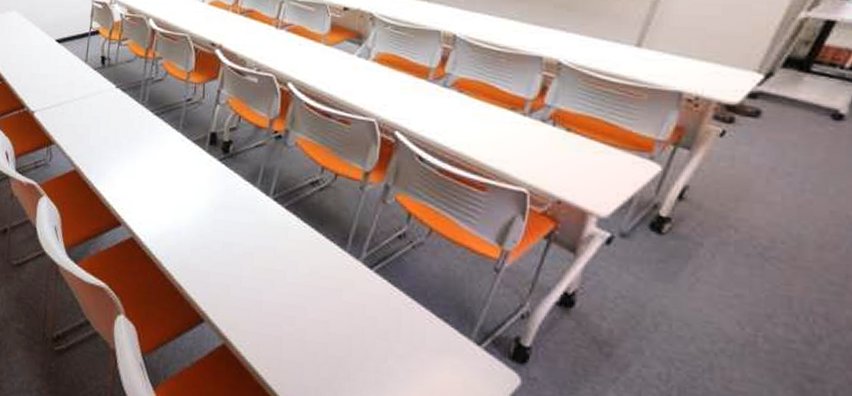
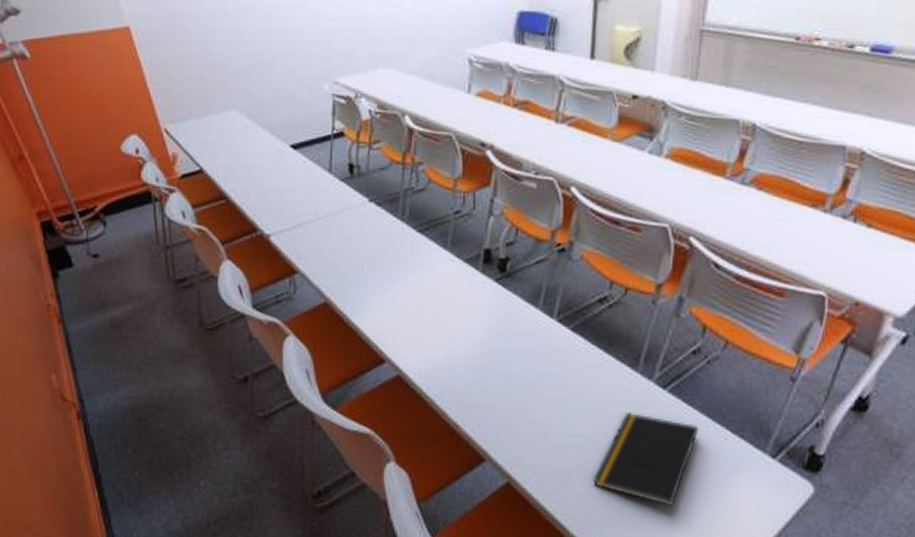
notepad: none [302,288,404,384] -> present [592,413,698,507]

